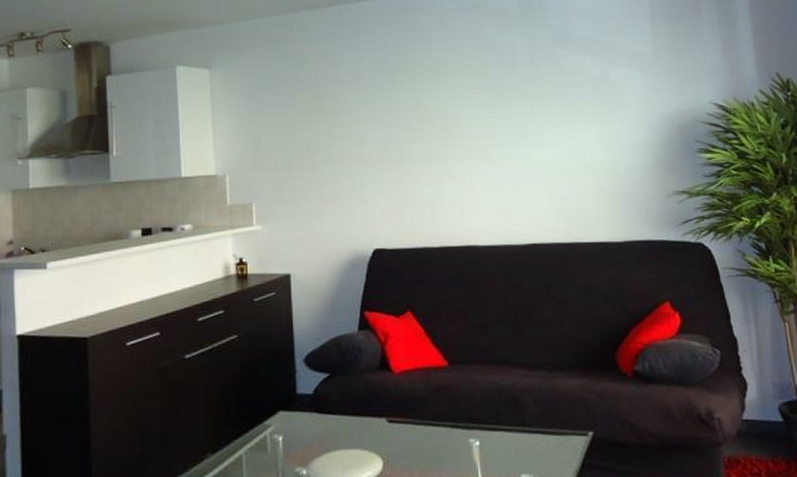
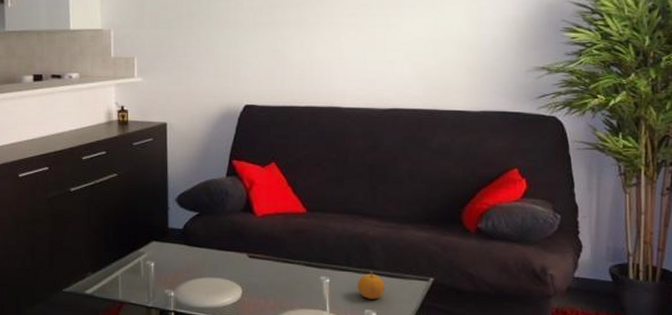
fruit: none [511,429,541,462] -> present [358,271,385,299]

